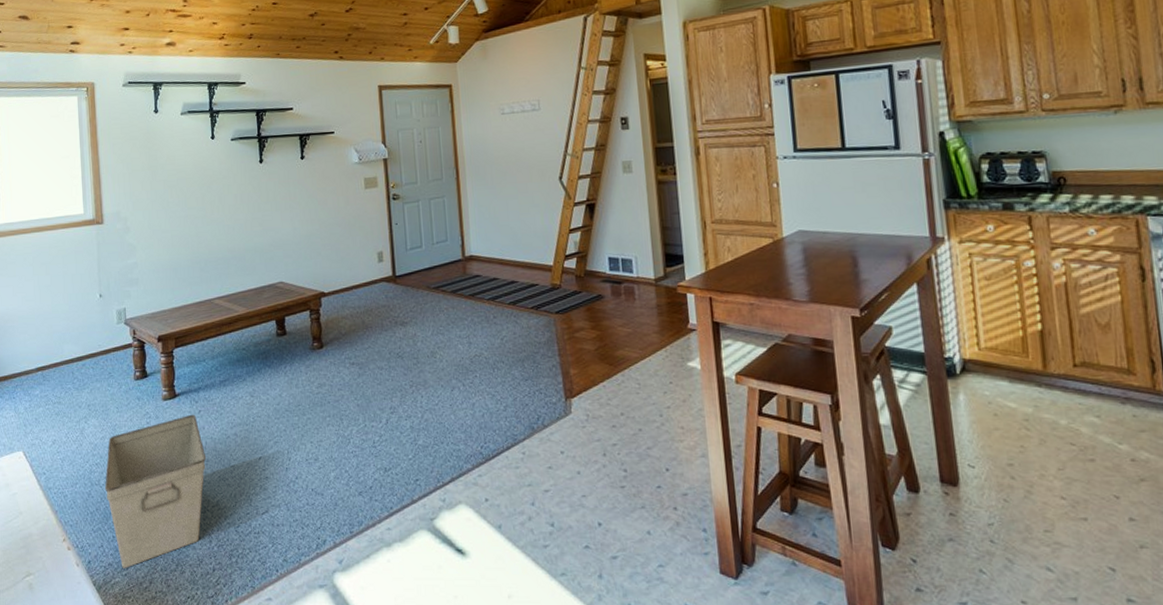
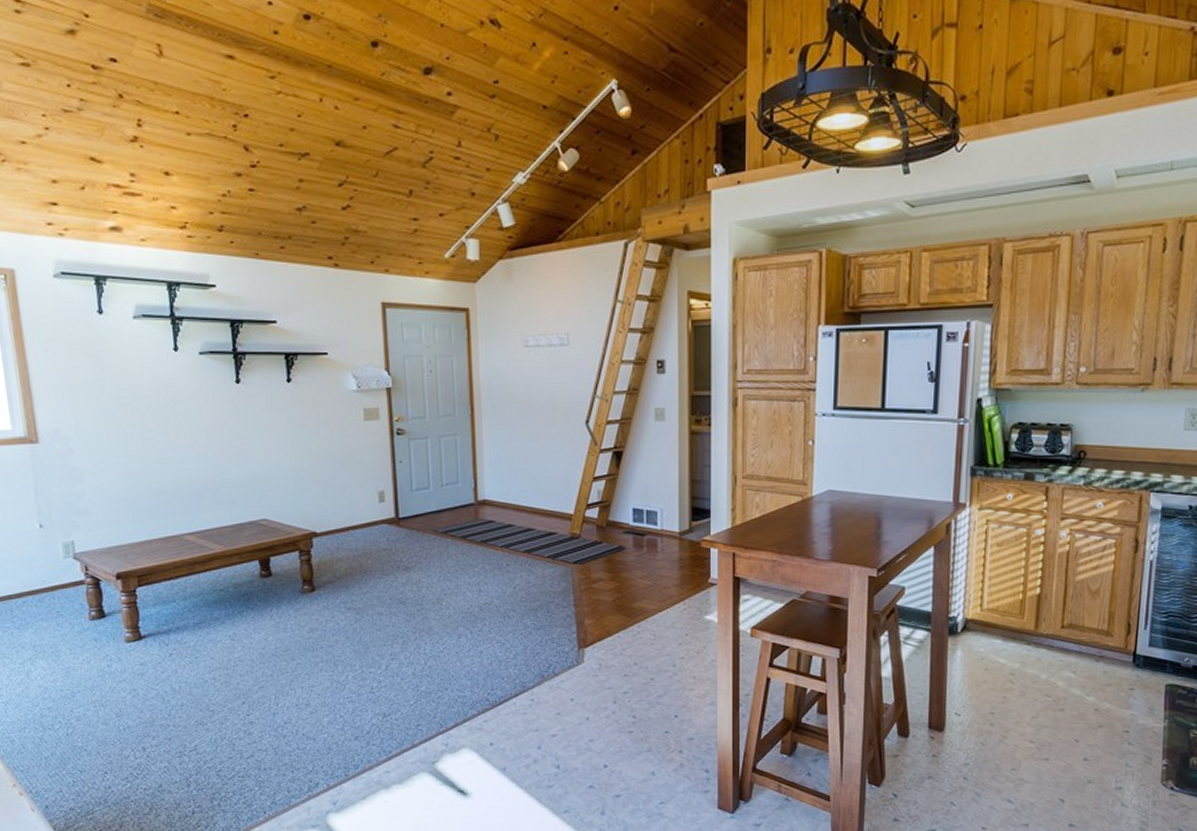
storage bin: present [104,414,207,568] -> none [60,657,181,813]

